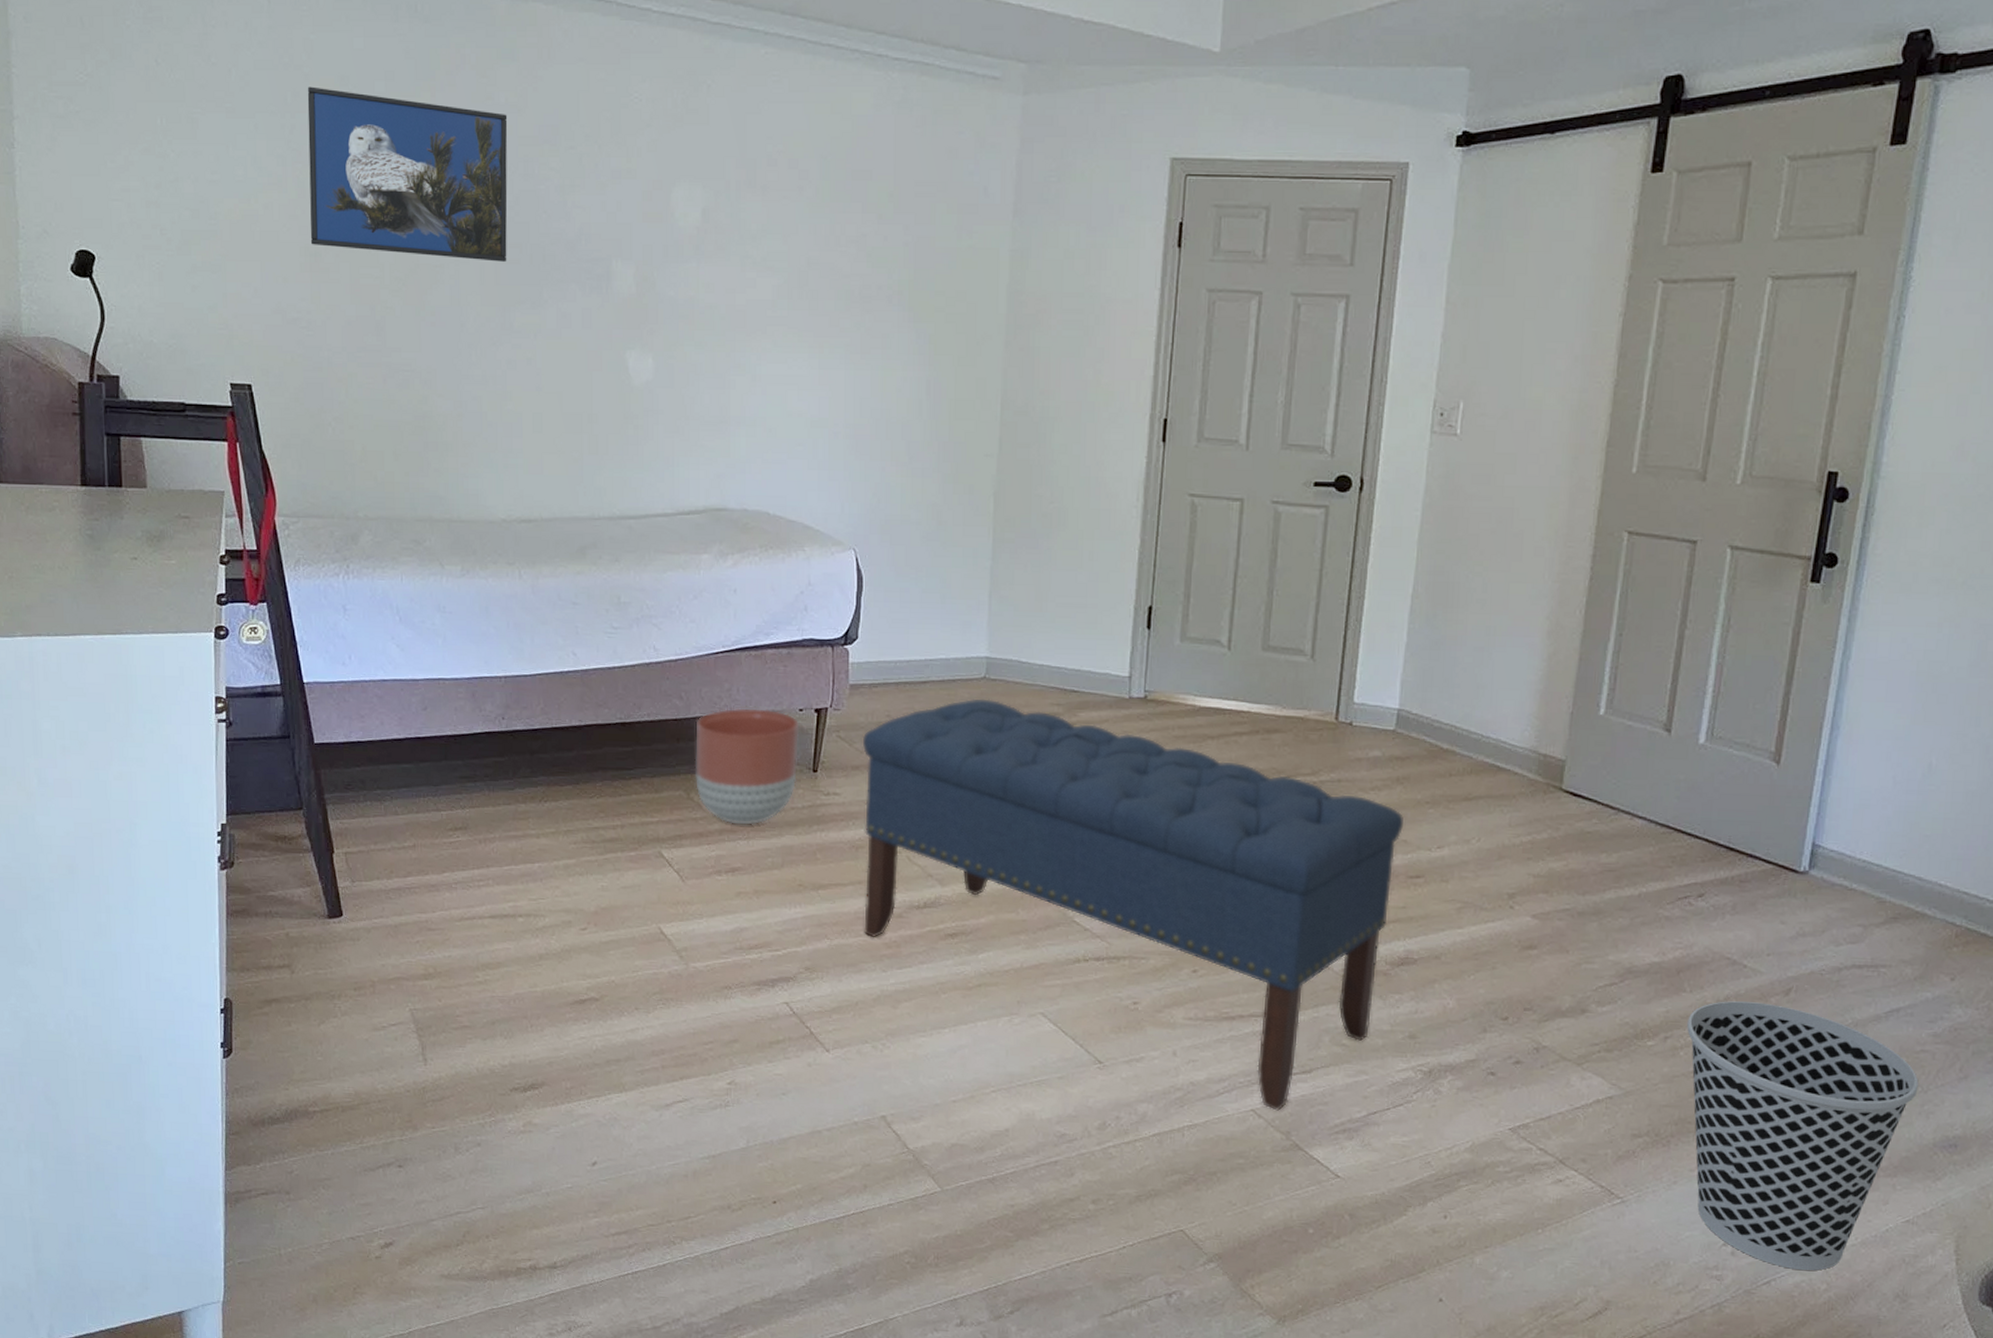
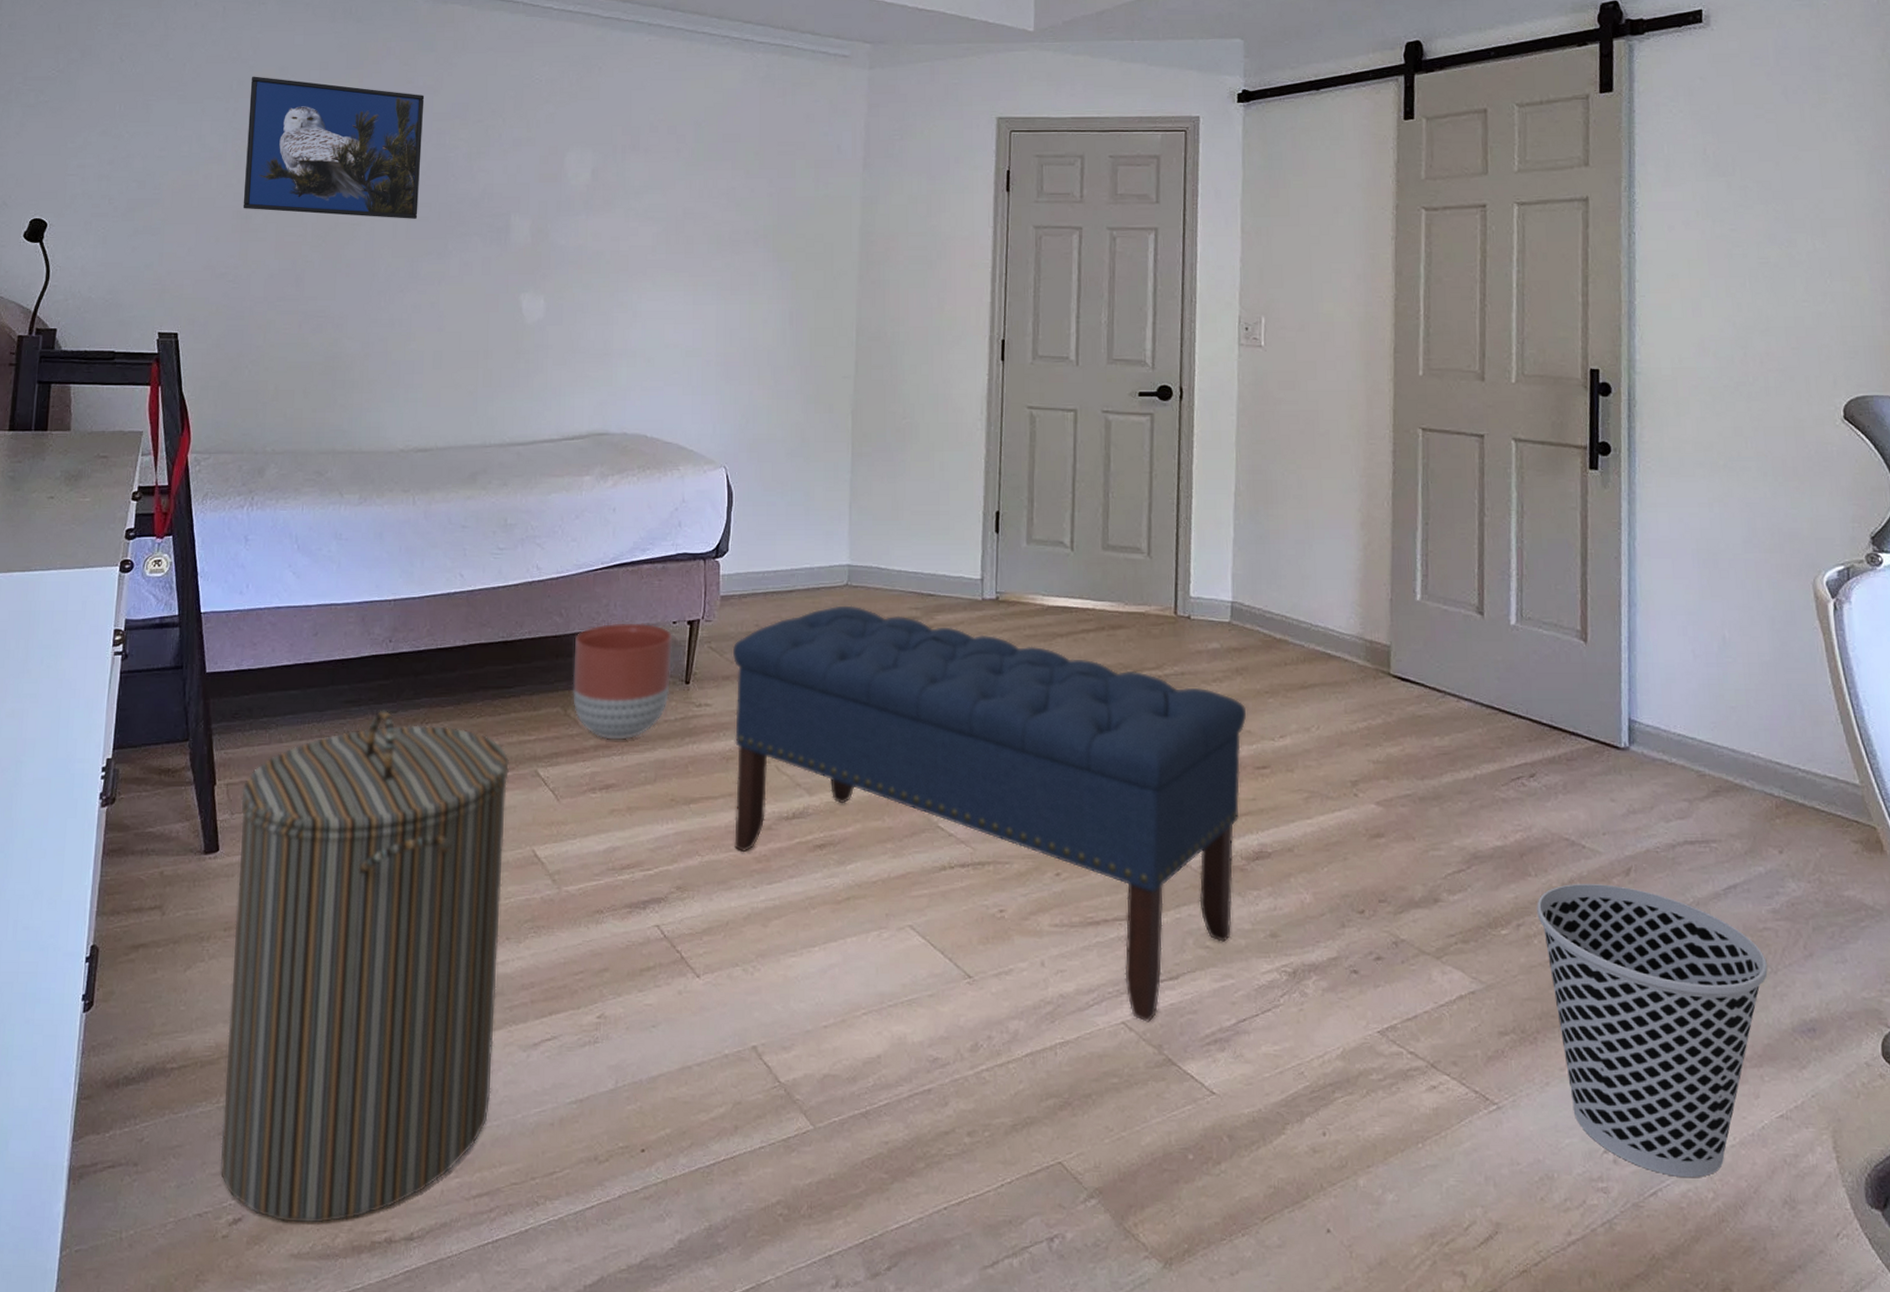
laundry hamper: none [361,786,633,1250] -> present [220,710,510,1223]

